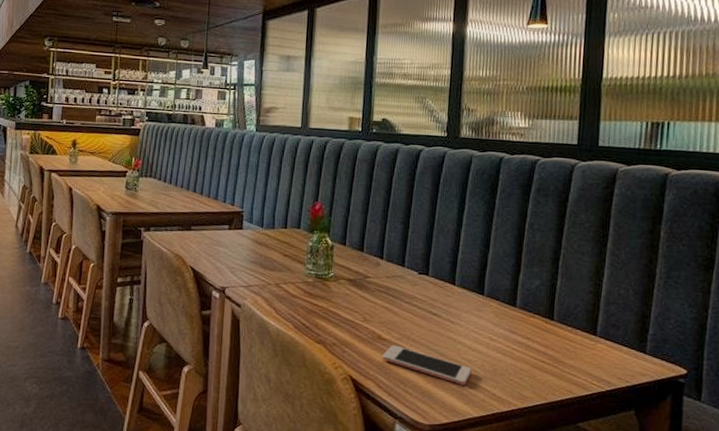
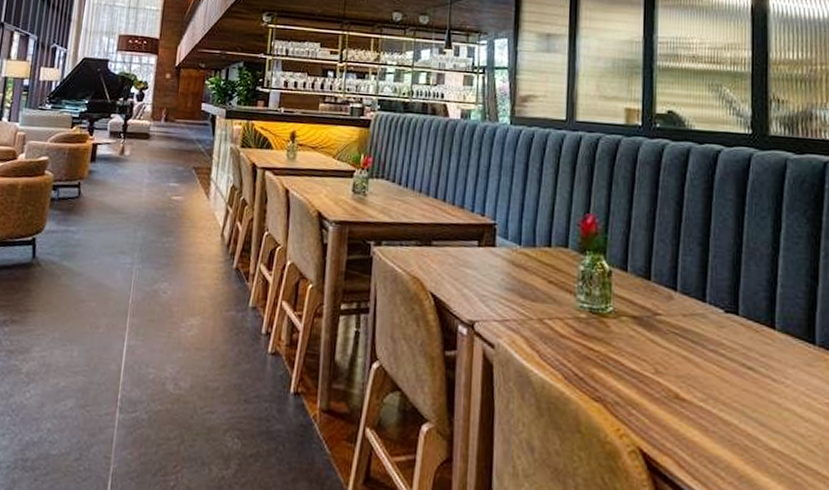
cell phone: present [382,345,472,385] -> none [681,408,806,470]

